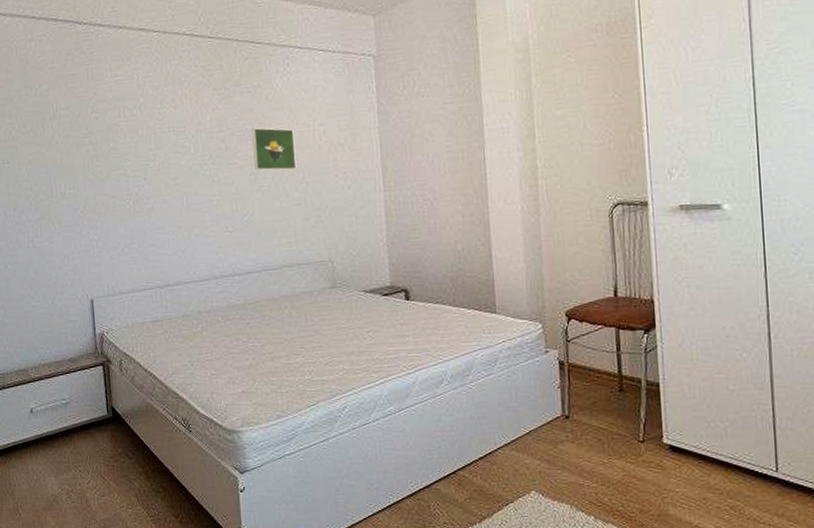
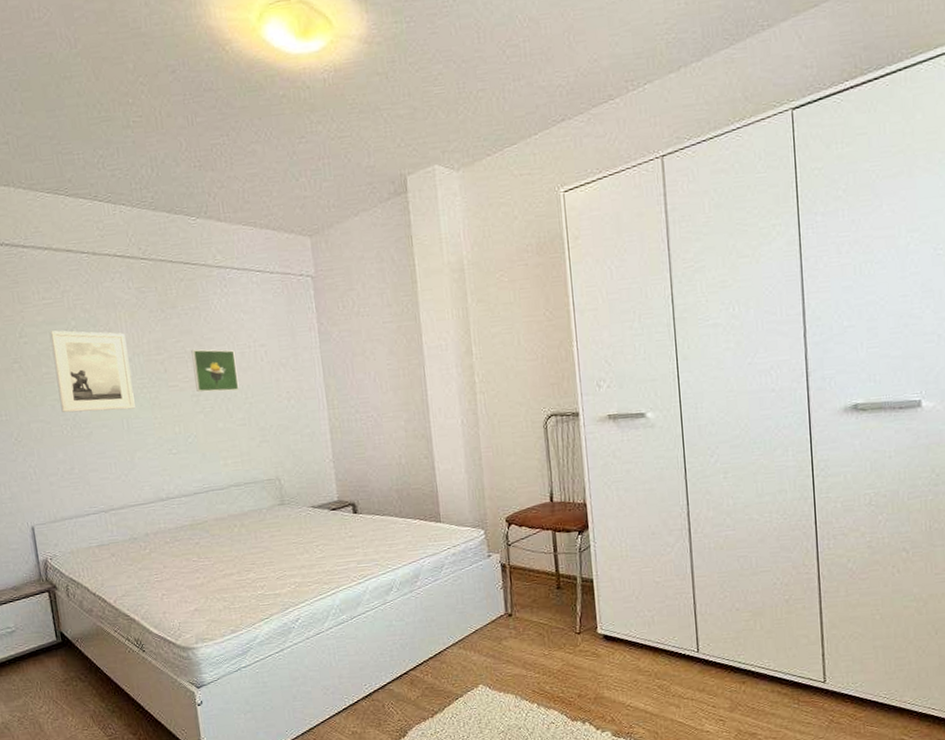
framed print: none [119,106,195,188] -> present [50,330,136,413]

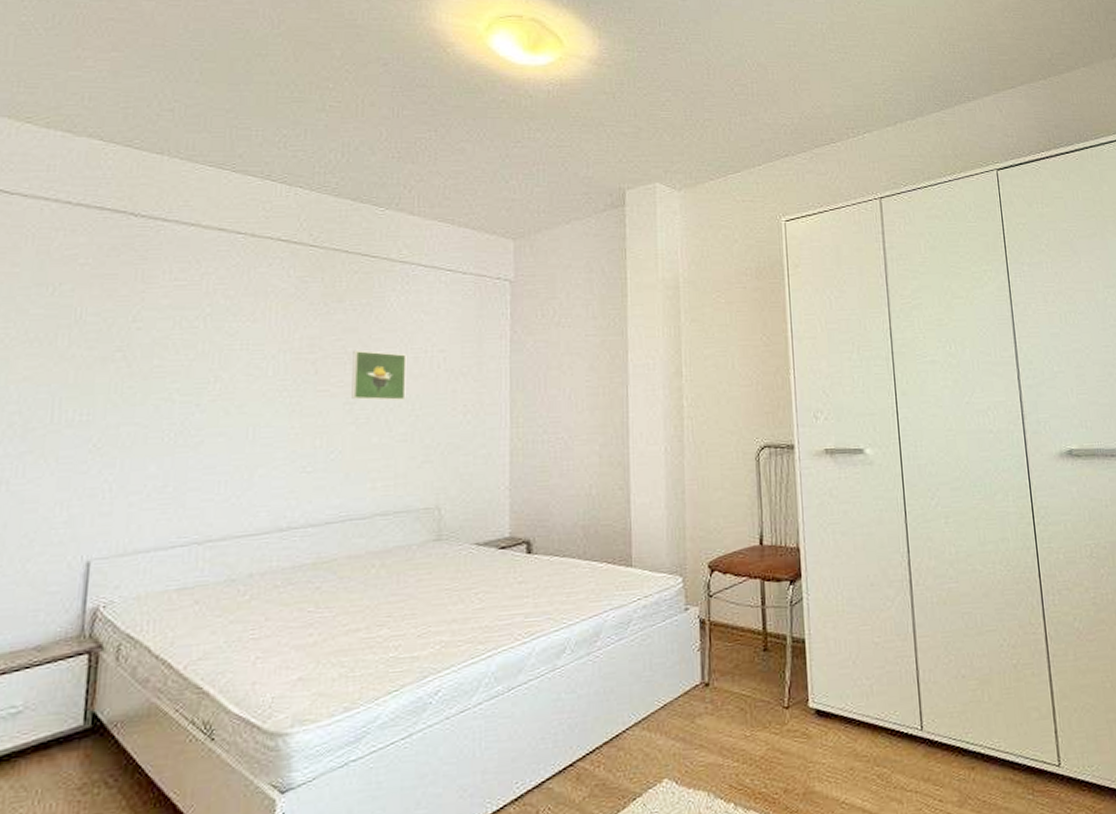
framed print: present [50,330,136,413] -> none [167,317,273,416]

